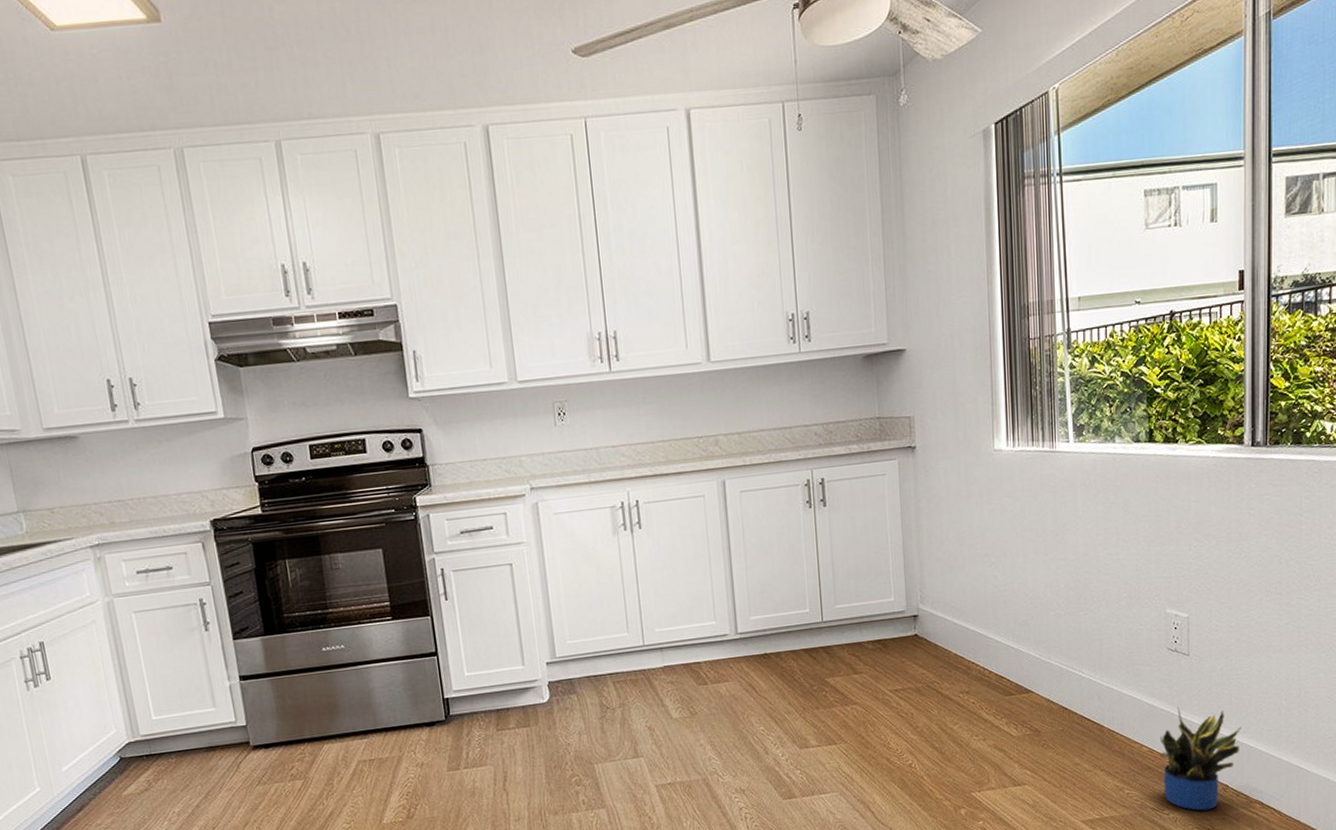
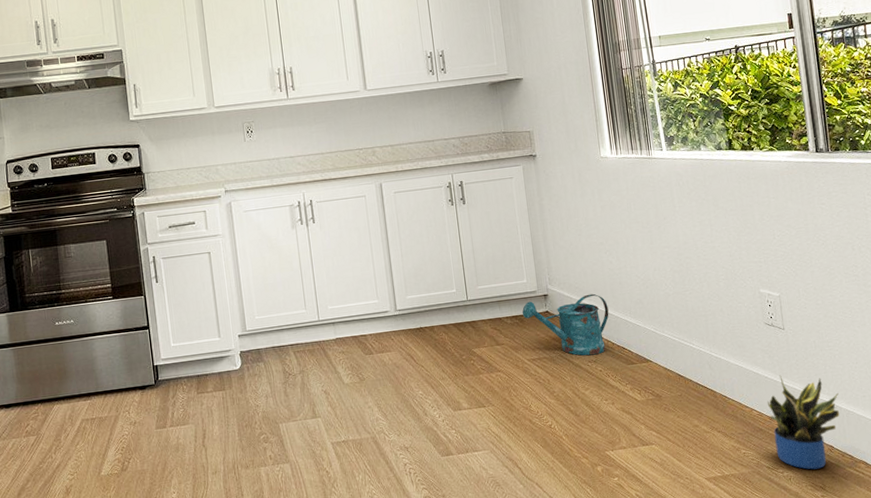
watering can: none [886,614,988,686] -> present [522,293,609,356]

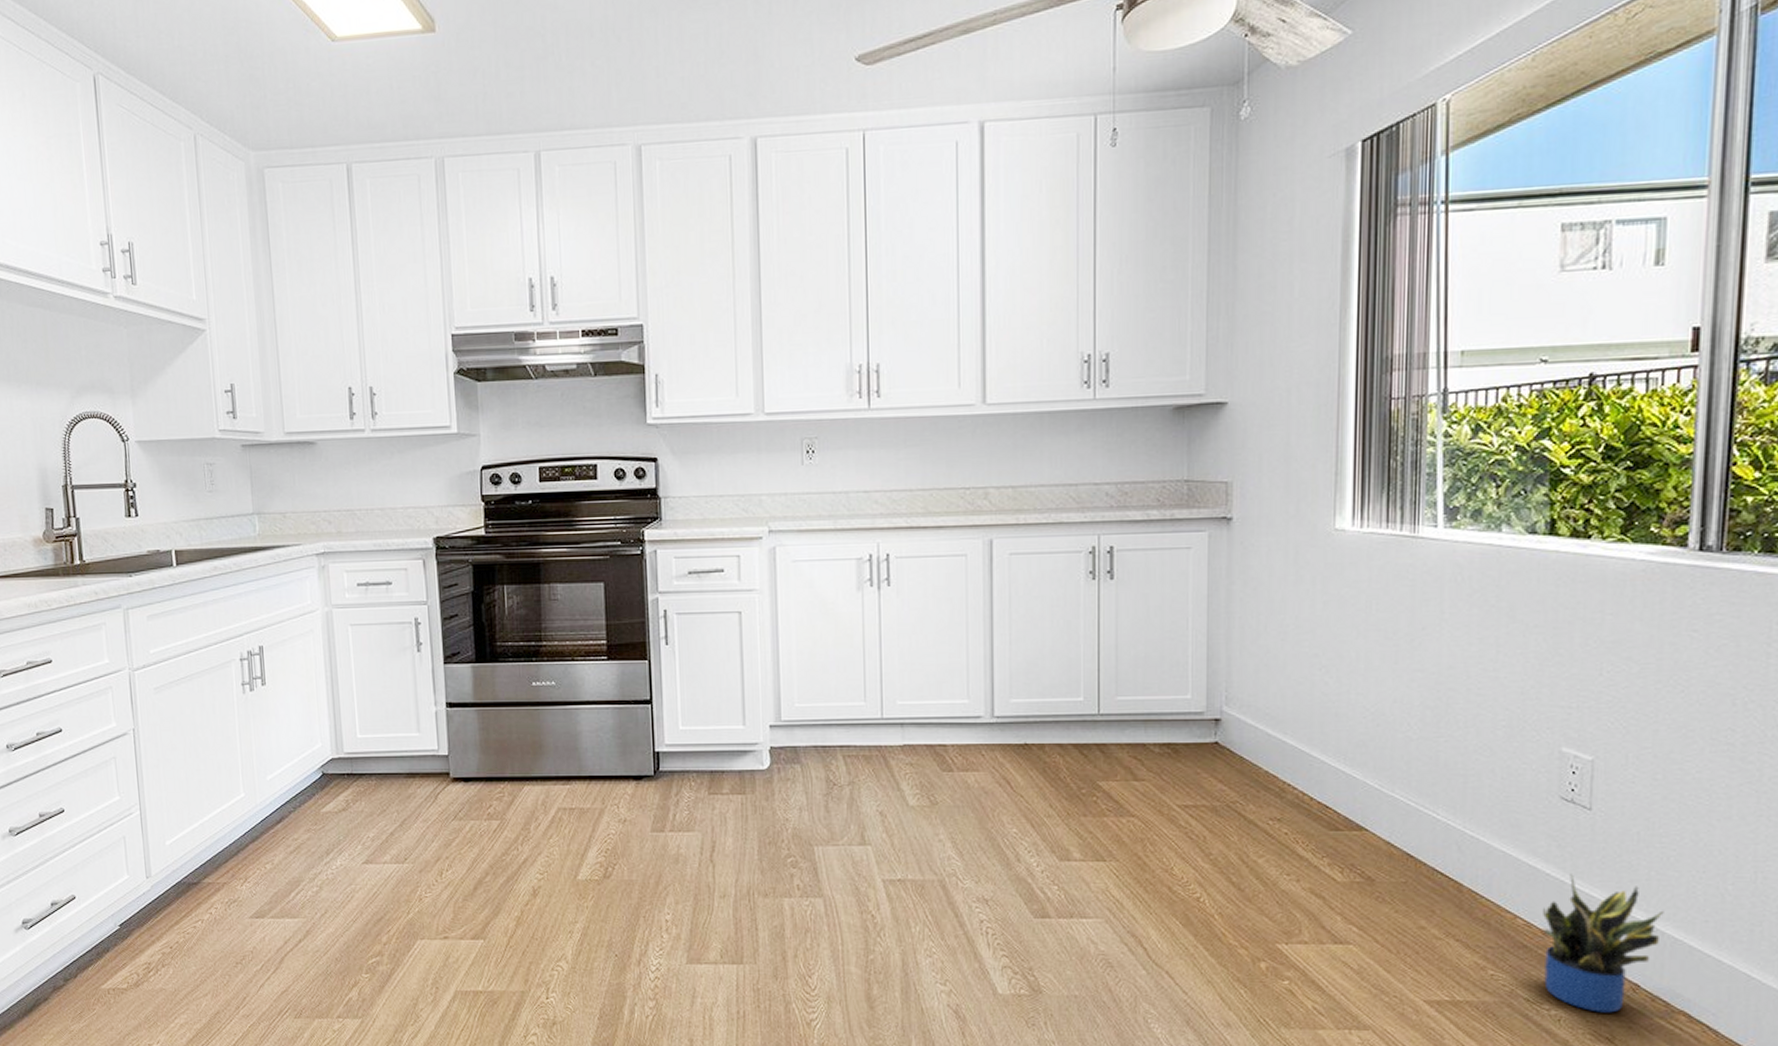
watering can: present [522,293,609,356] -> none [1178,725,1312,811]

